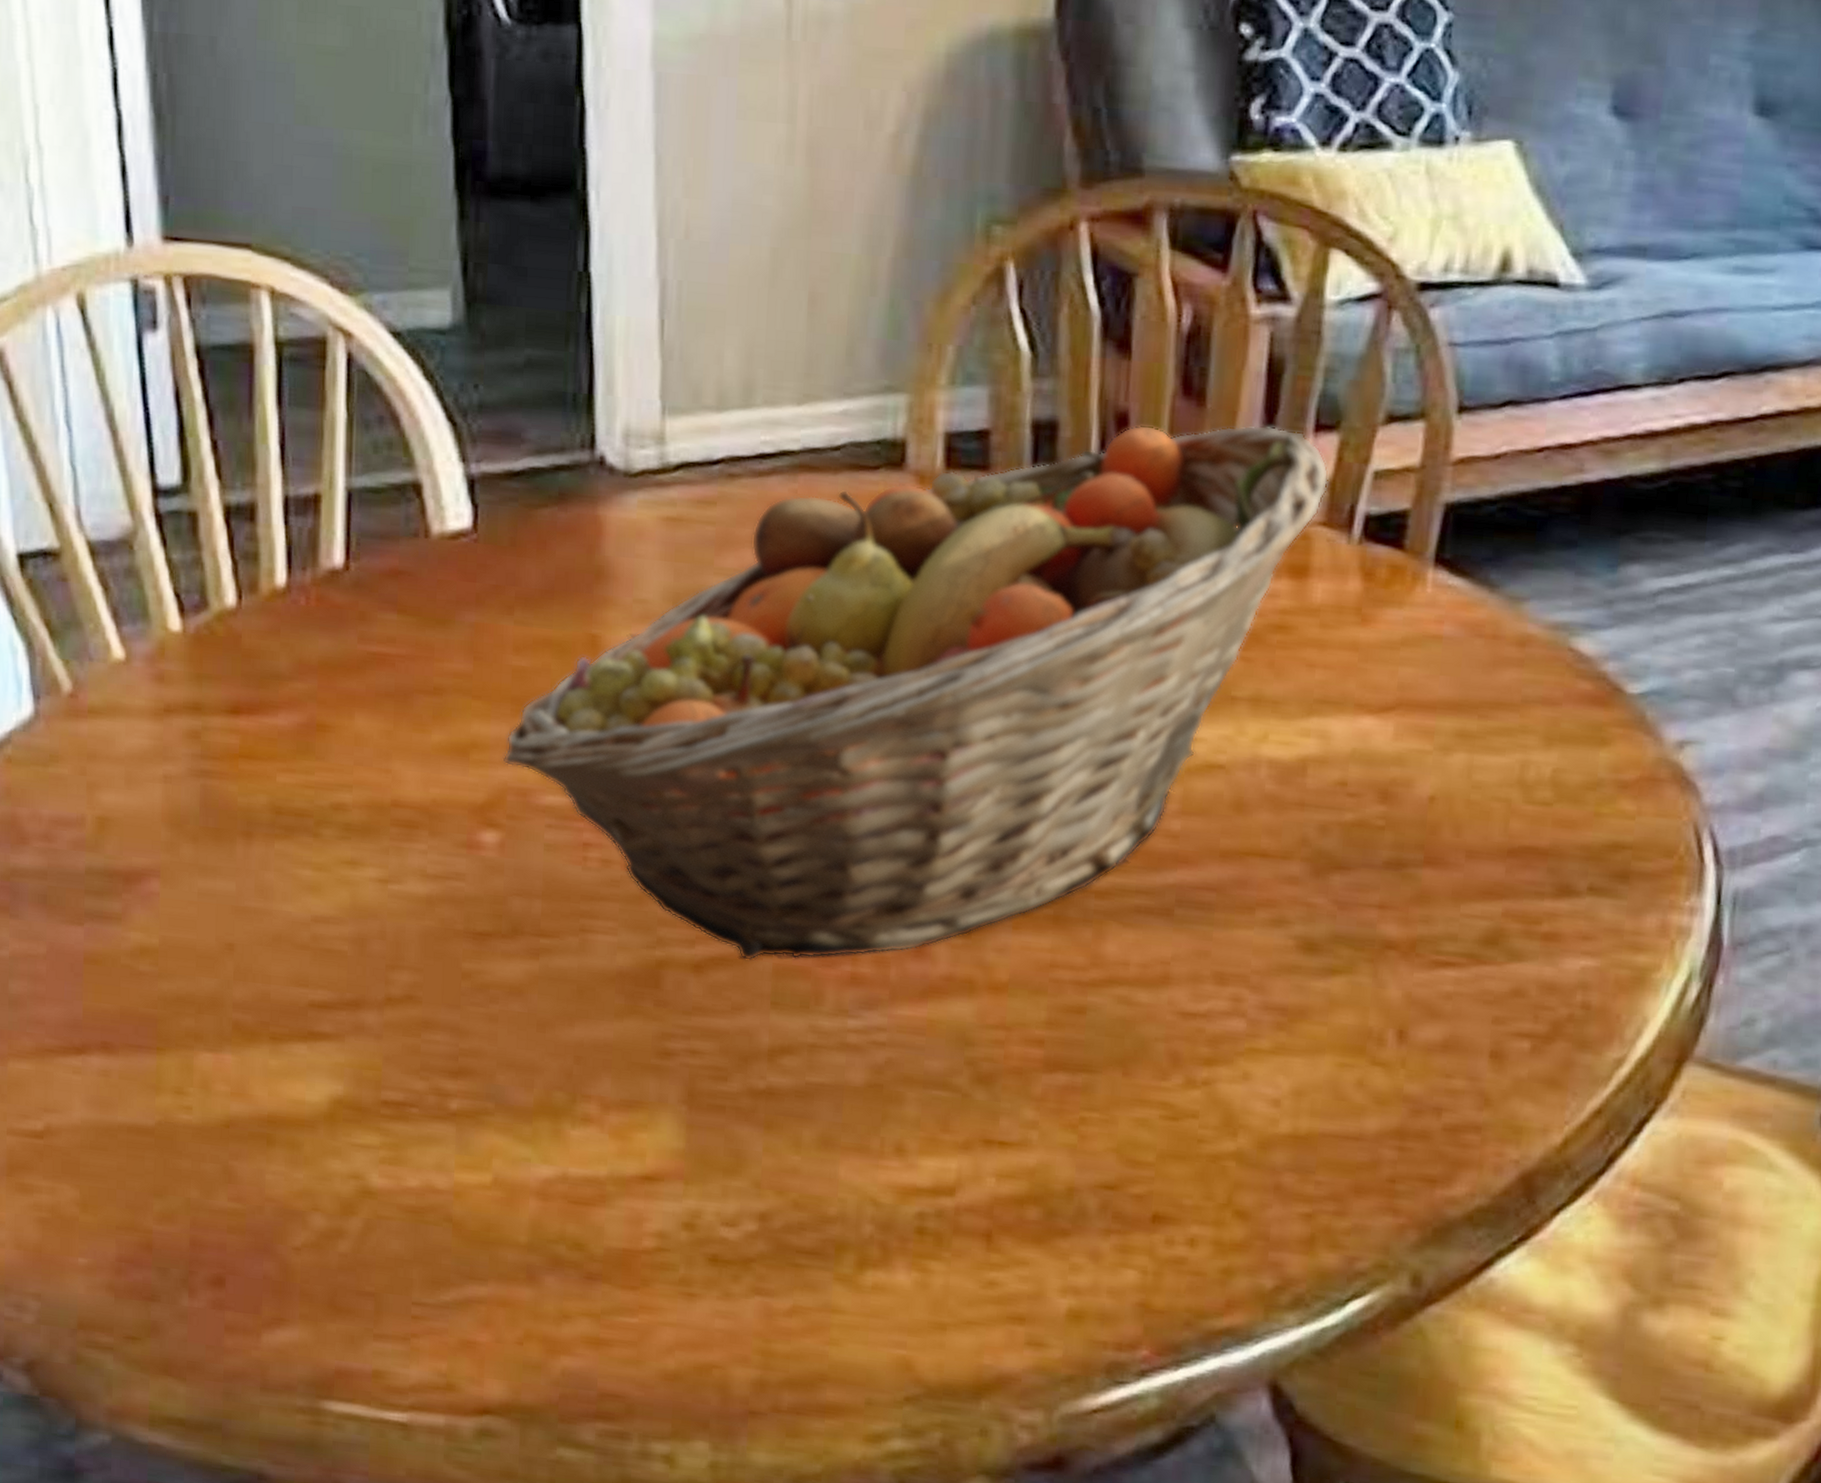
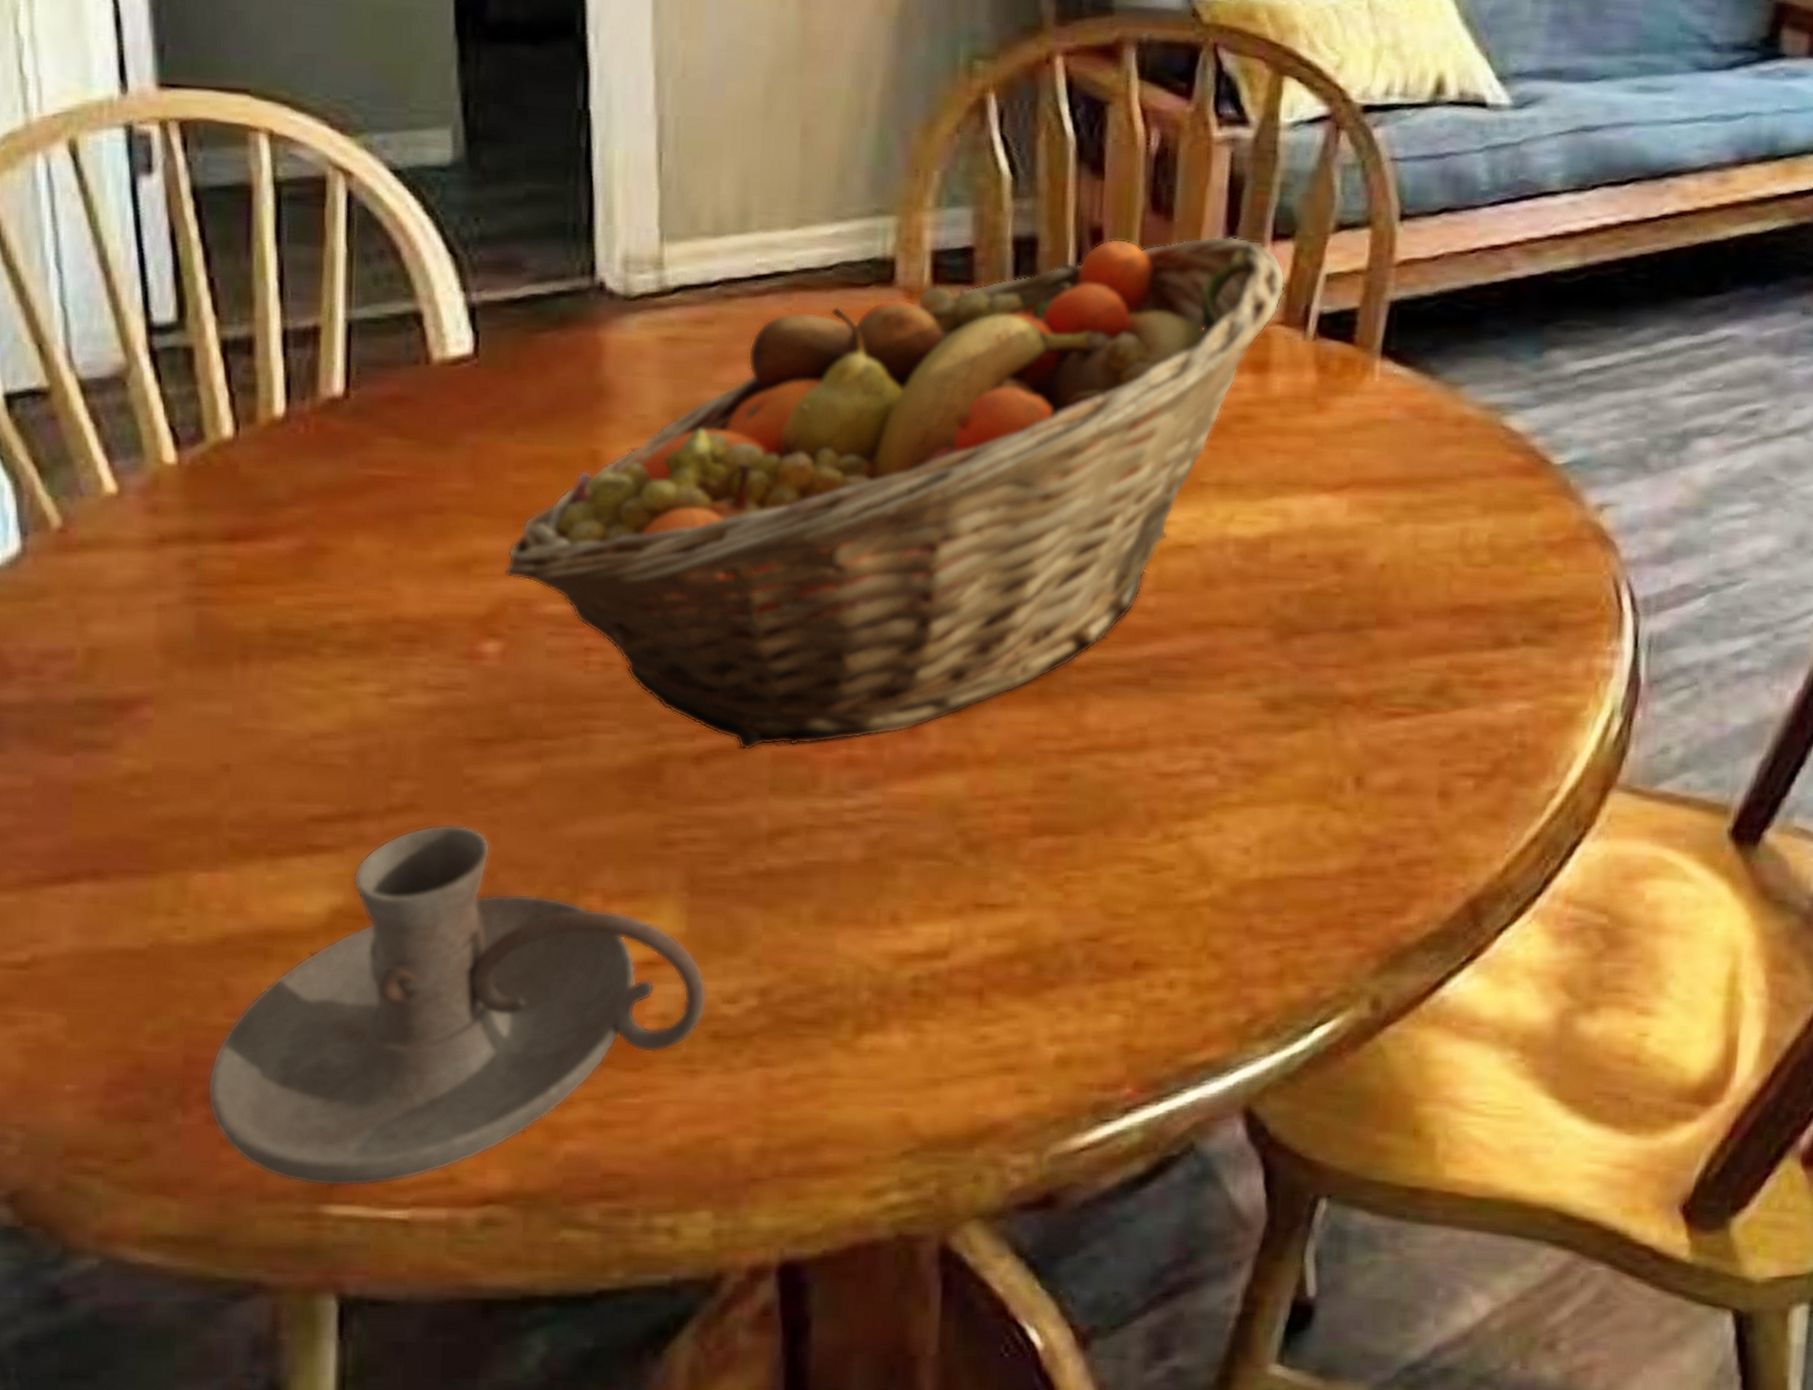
candle holder: none [212,1018,706,1385] -> present [207,824,708,1187]

